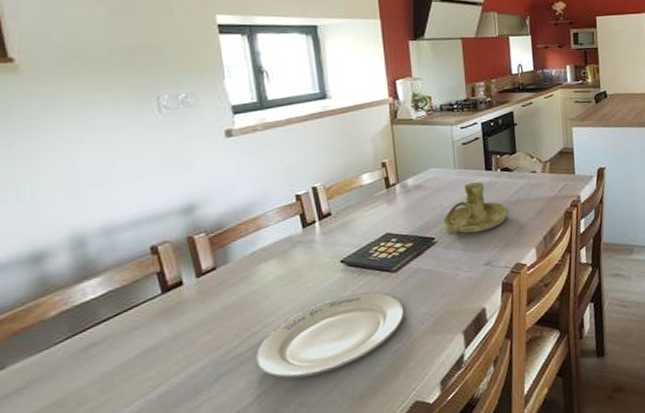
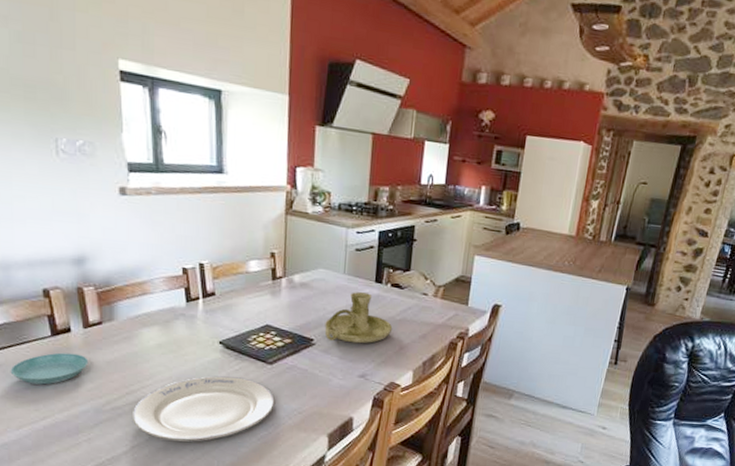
saucer: none [117,306,204,352] -> present [10,352,89,385]

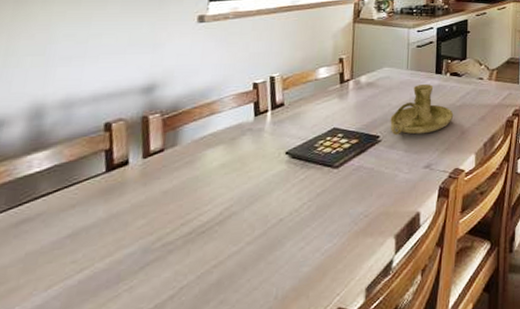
saucer: present [10,352,89,385] -> none [50,187,144,232]
plate: present [131,375,275,442] -> none [183,187,340,273]

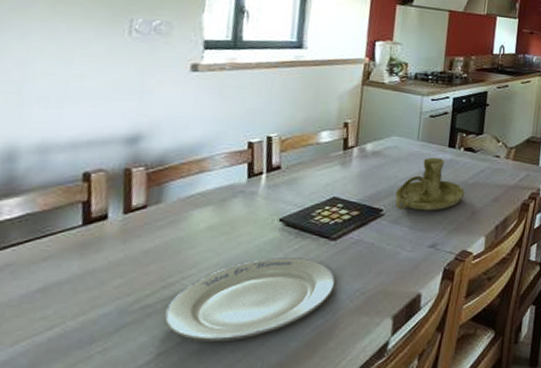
plate: none [183,187,340,273] -> present [163,258,336,342]

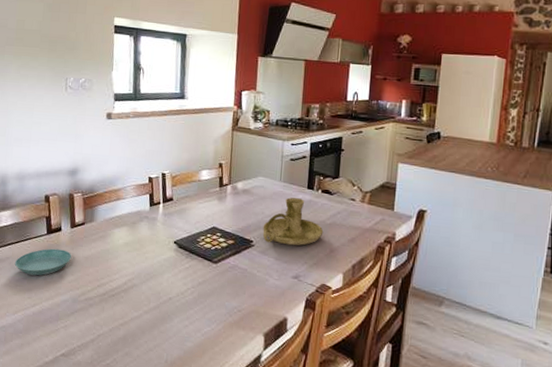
saucer: none [19,244,123,286] -> present [14,248,72,276]
plate: present [163,258,336,342] -> none [100,272,218,334]

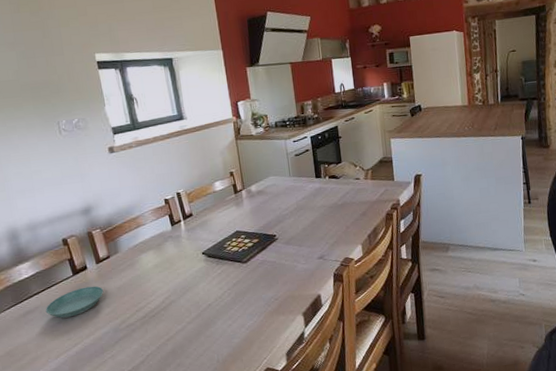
candle holder: present [263,197,324,246] -> none [282,188,338,234]

